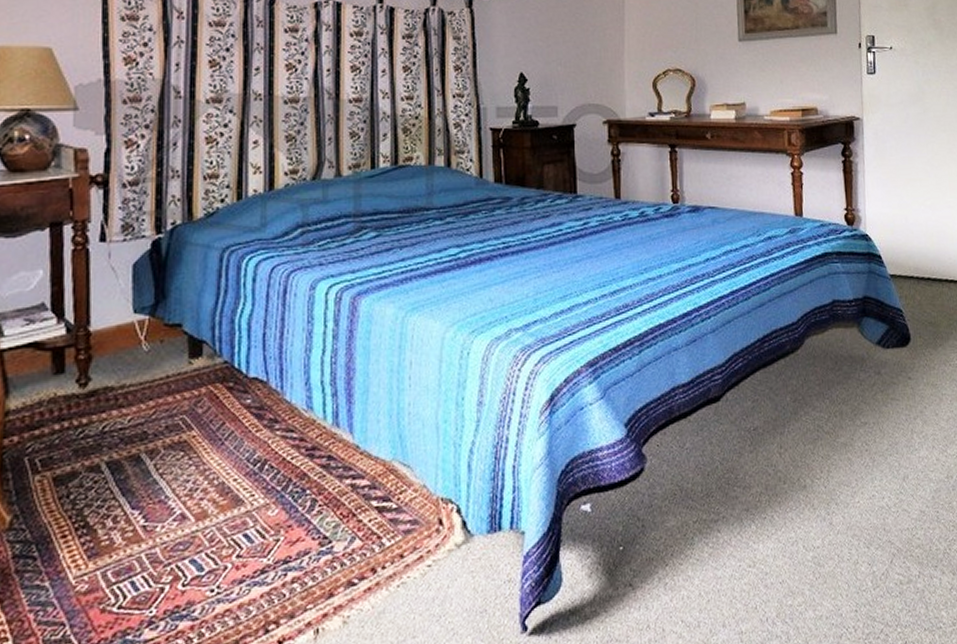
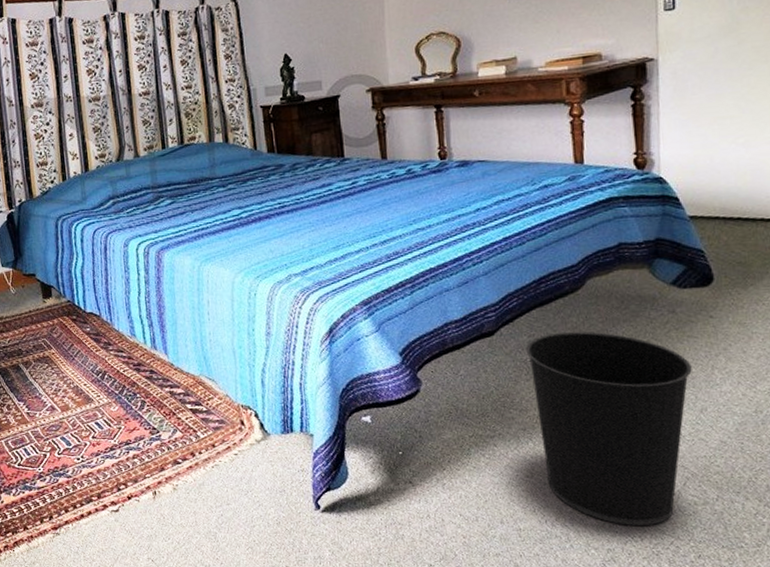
wastebasket: none [749,395,895,615] -> present [525,331,692,525]

